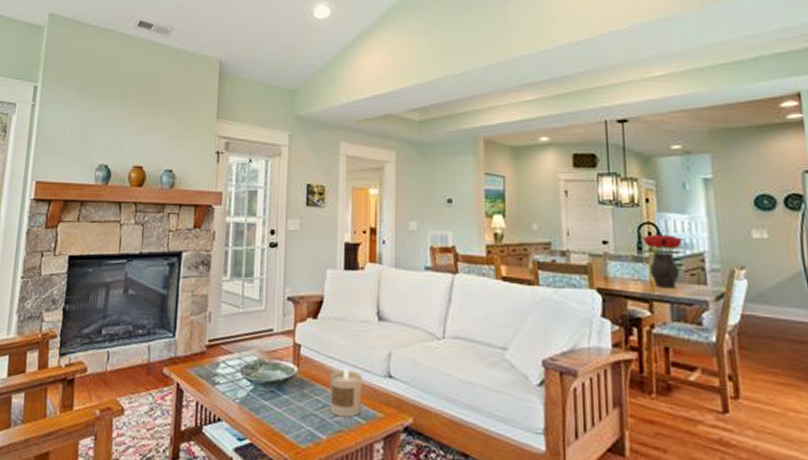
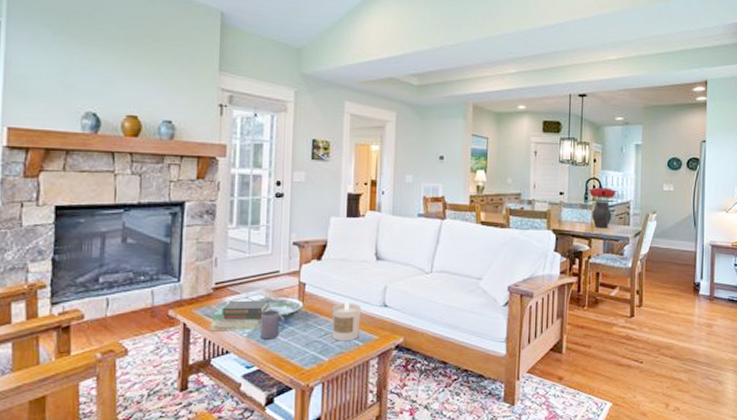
books: none [201,360,265,397] -> present [209,300,272,332]
mug: none [252,373,279,409] -> present [259,310,285,340]

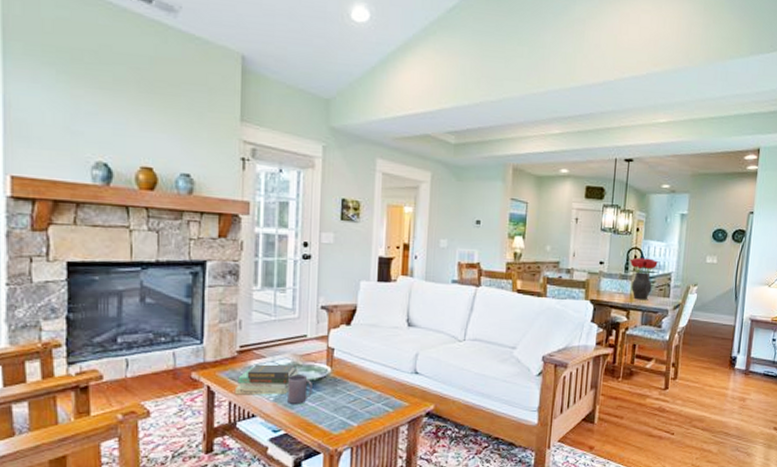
candle: present [331,301,362,342] -> none [360,368,392,408]

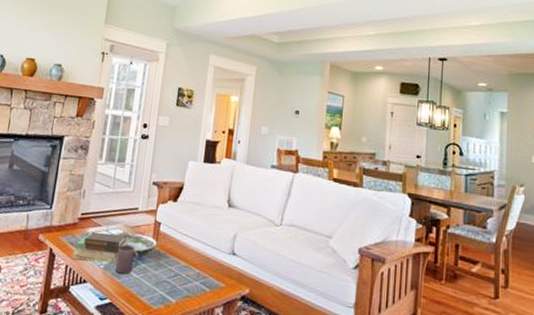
bouquet: present [629,257,659,300] -> none [447,153,480,198]

